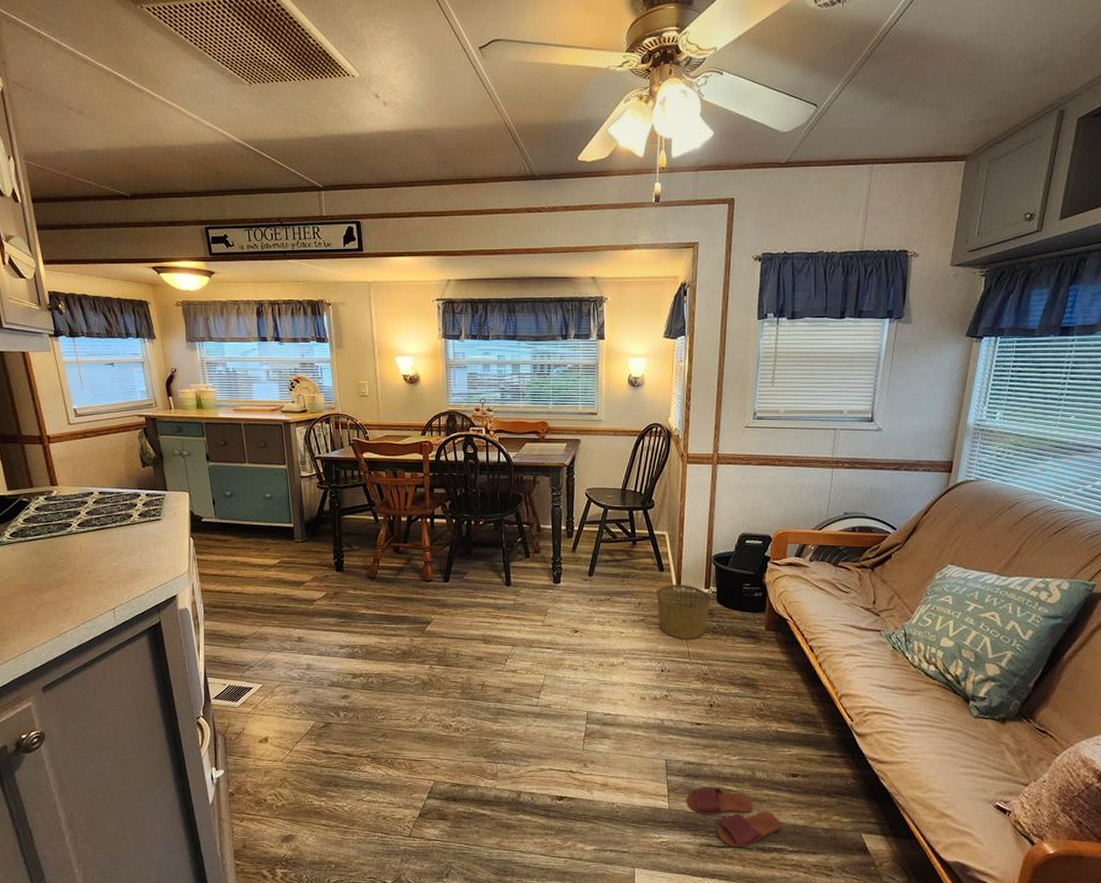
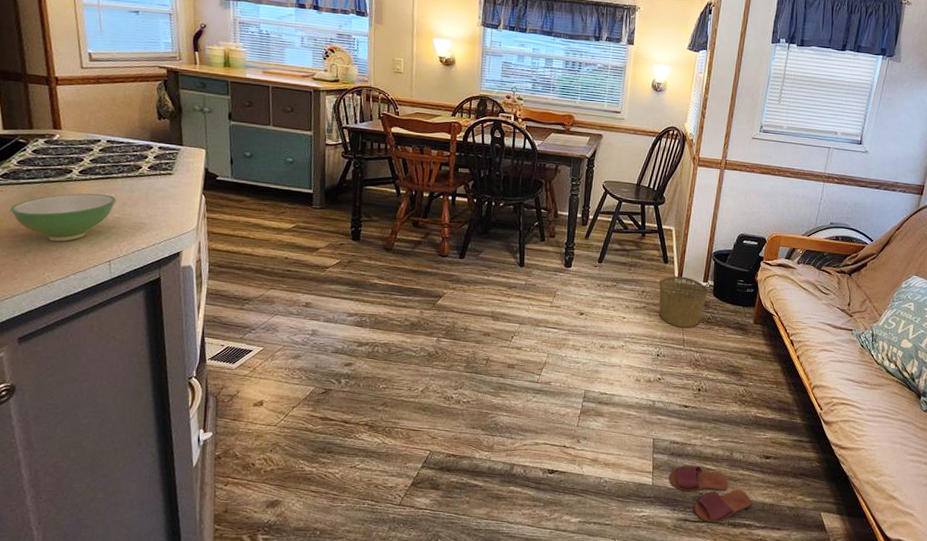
bowl: none [22,544,114,594] -> present [10,193,117,242]

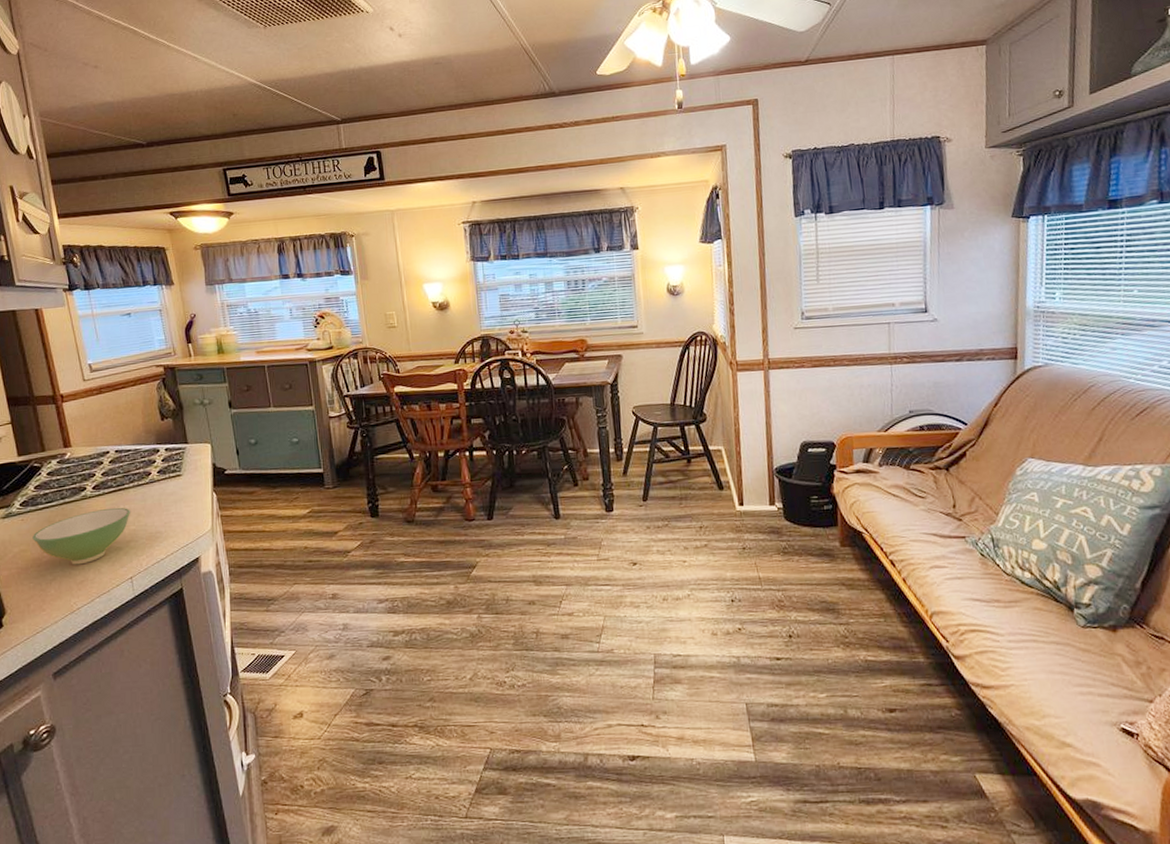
basket: present [659,275,709,328] -> none [717,502,778,564]
slippers: present [669,465,752,523] -> none [774,731,884,802]

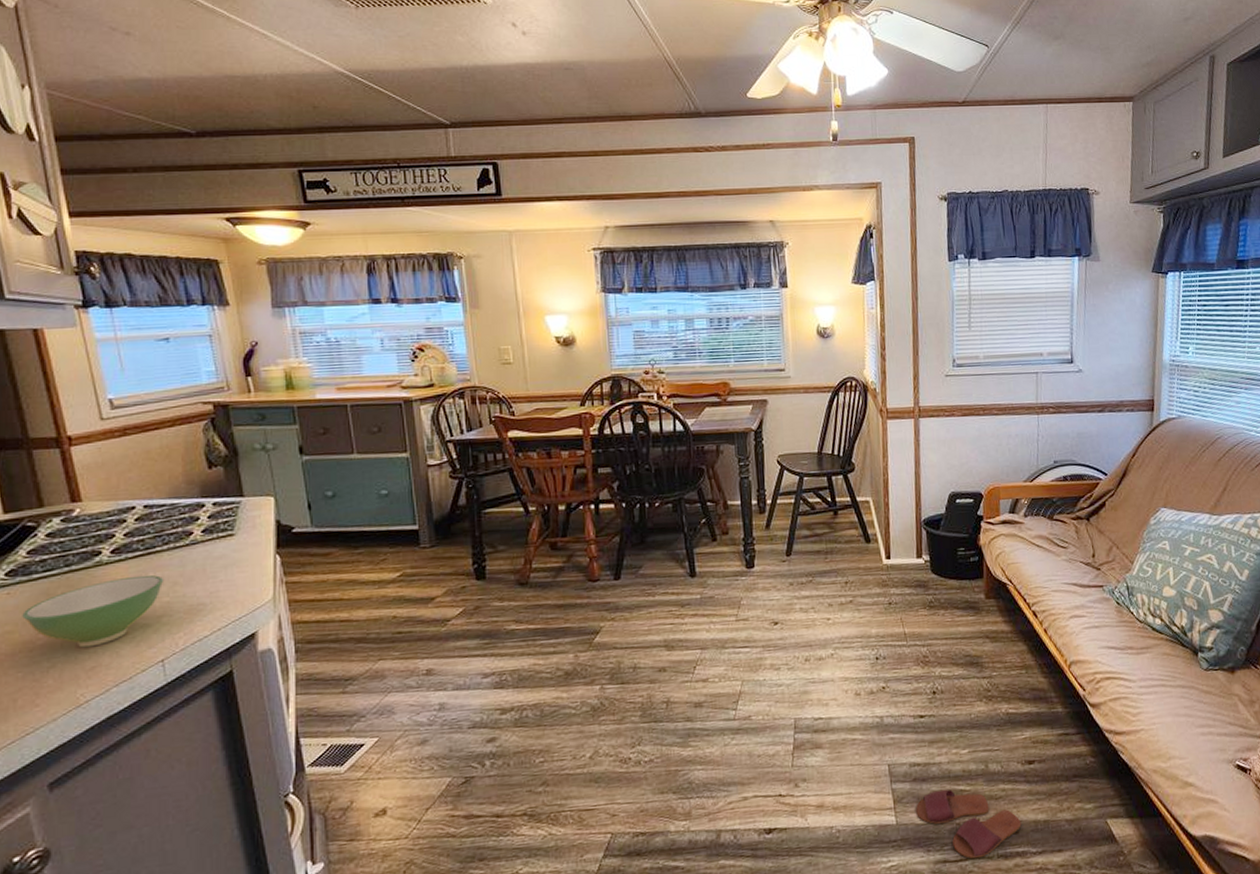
slippers: none [774,731,884,802] -> present [916,789,1022,859]

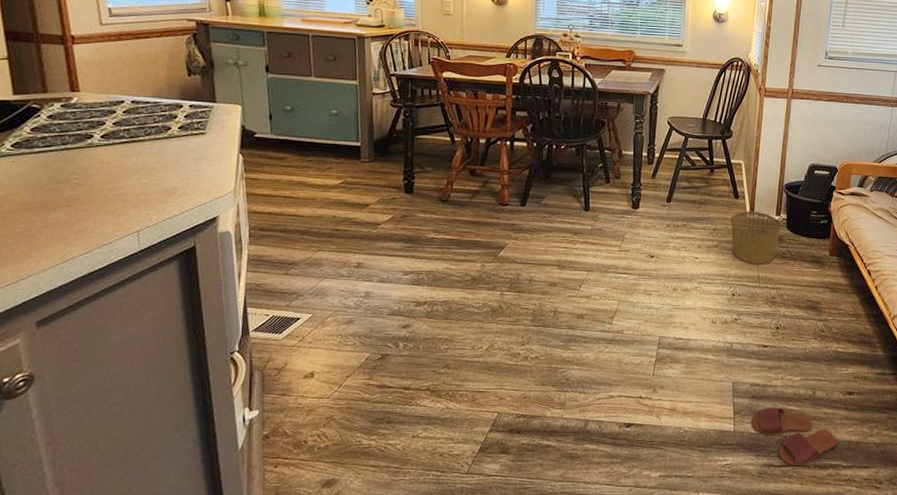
bowl: present [22,575,164,648] -> none [23,159,144,214]
basket: none [864,555,925,620] -> present [731,211,782,264]

